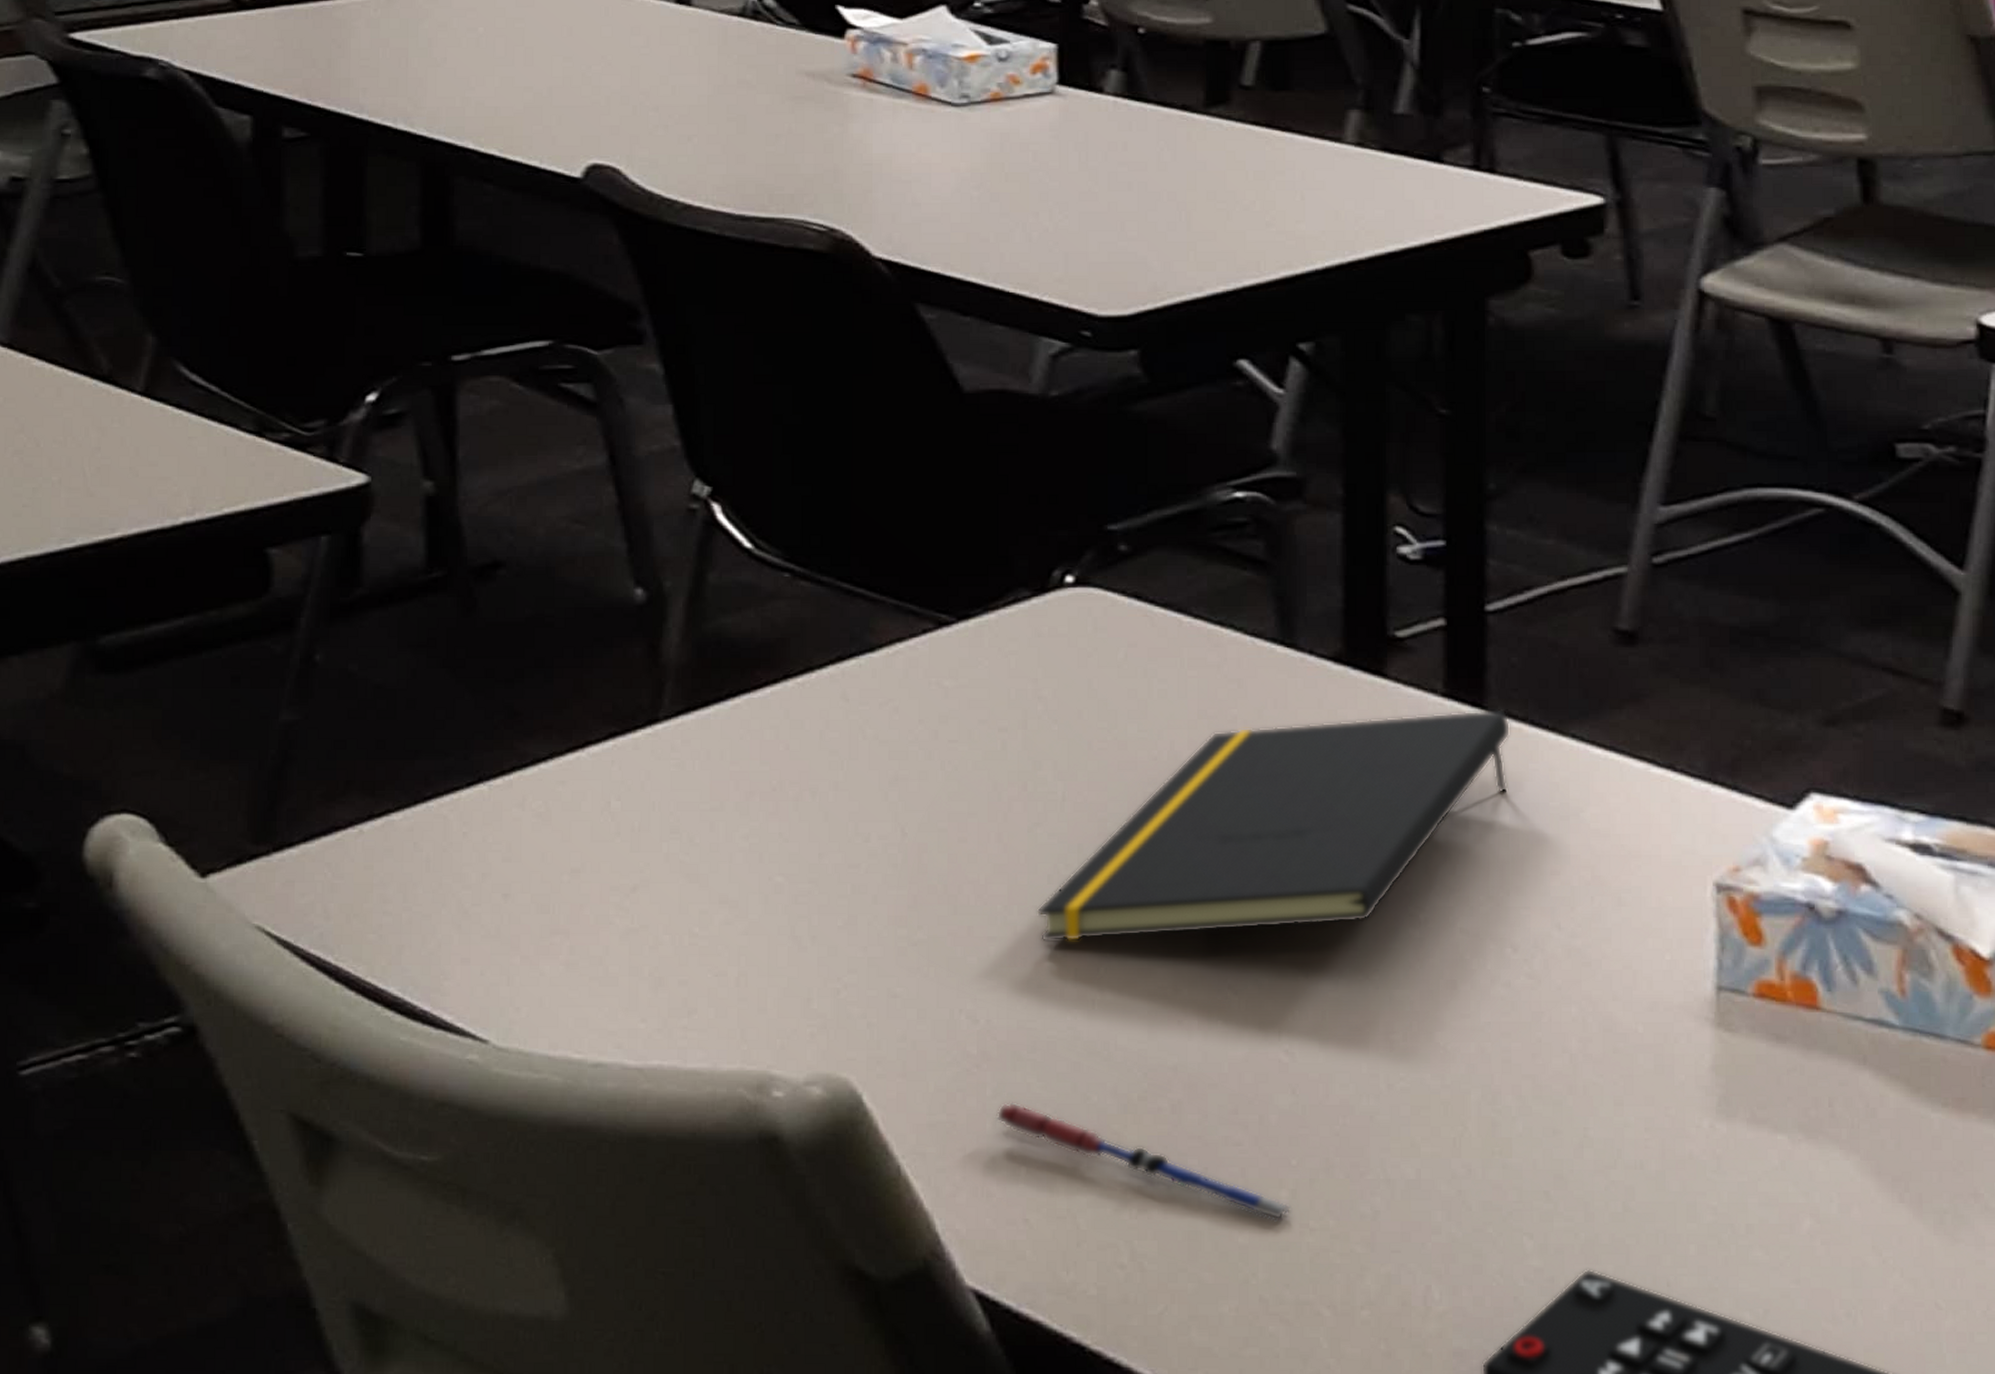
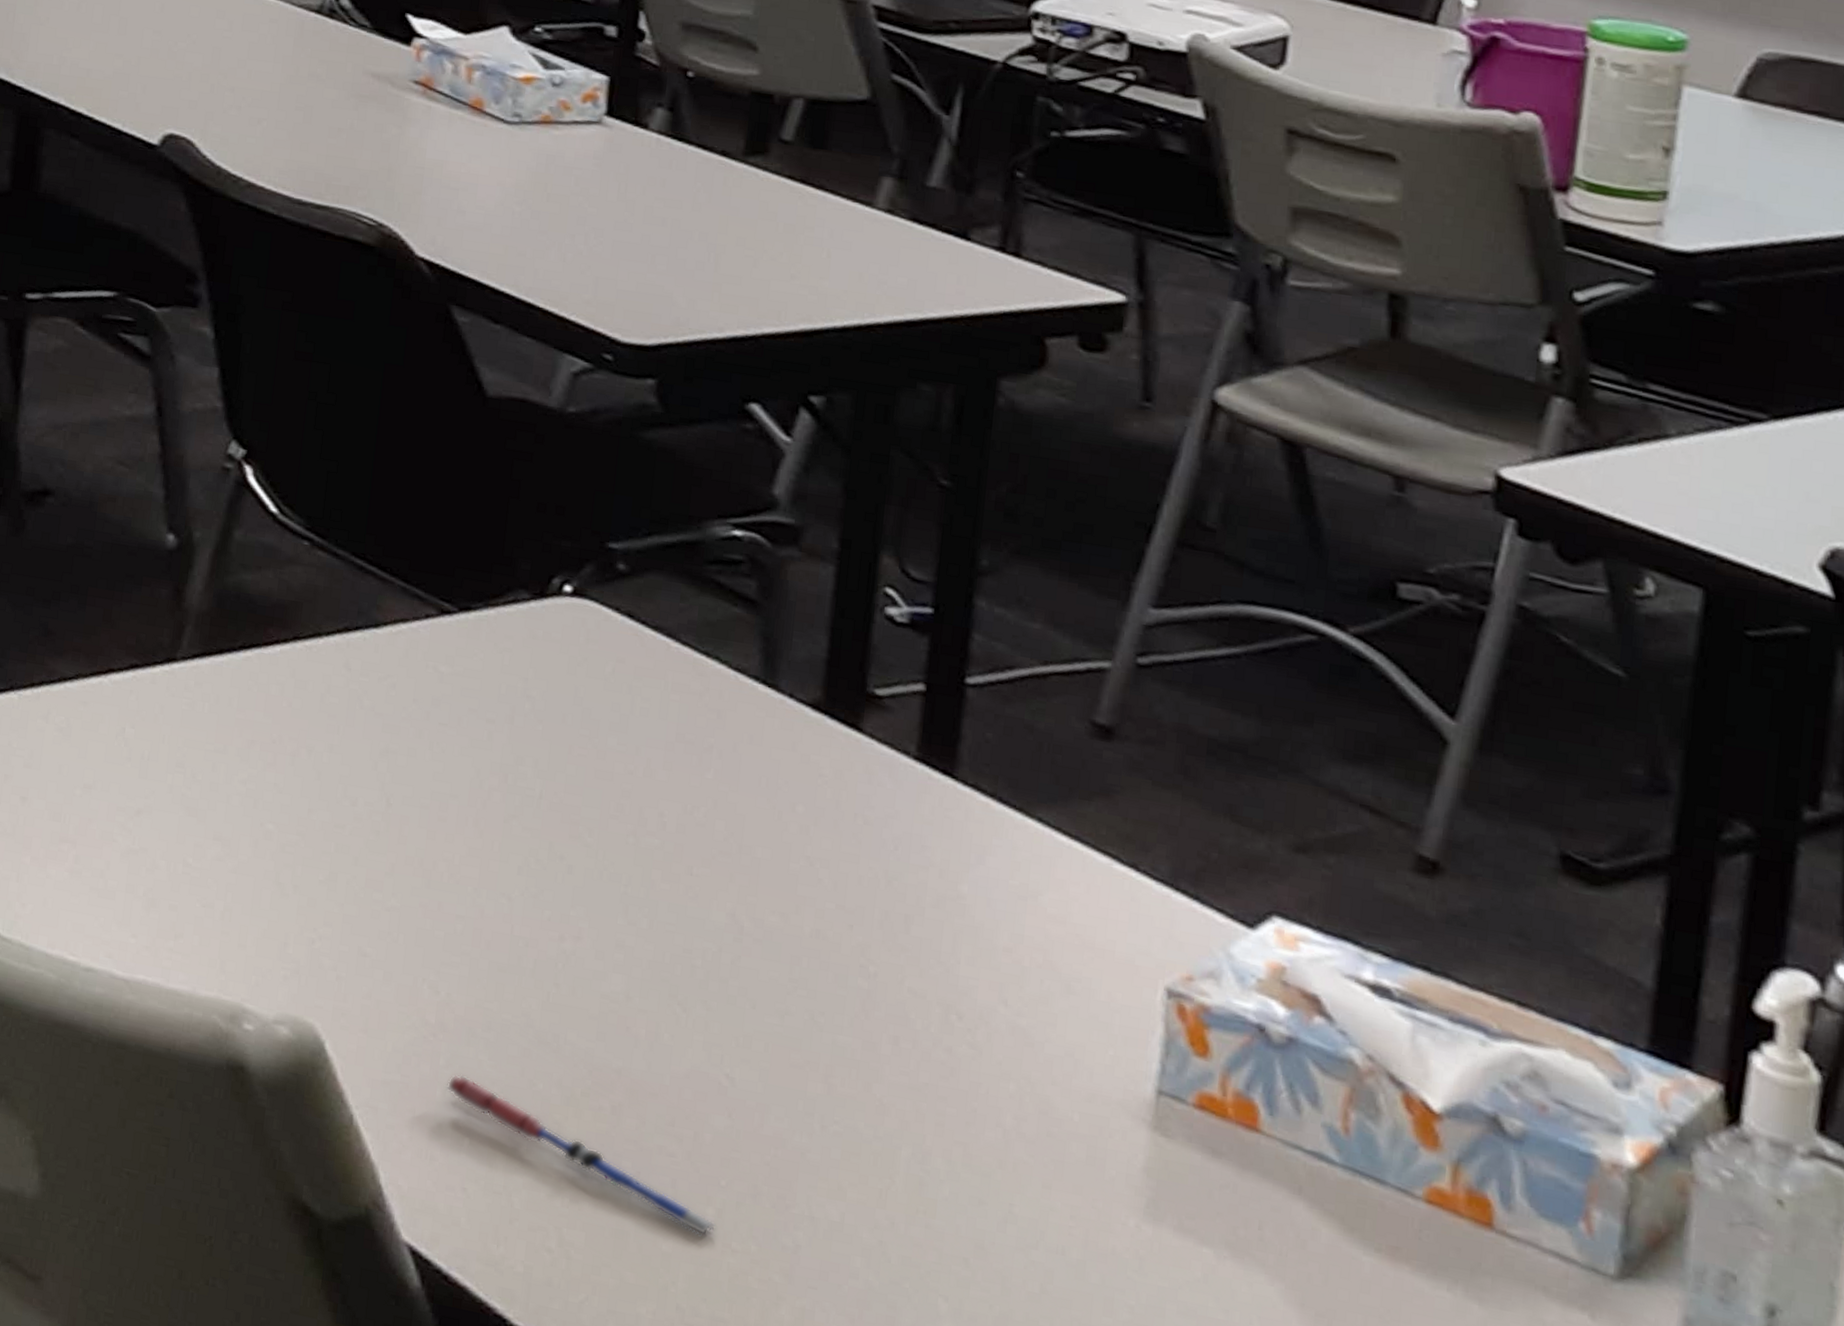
notepad: present [1036,708,1511,942] -> none [503,756,979,965]

